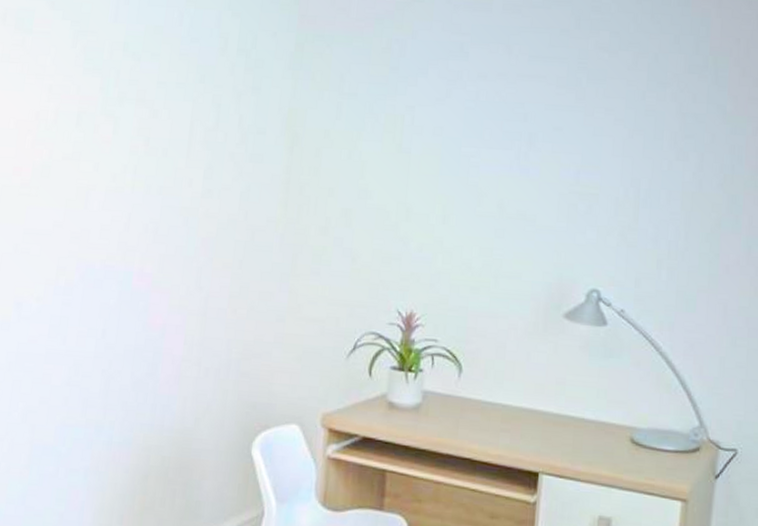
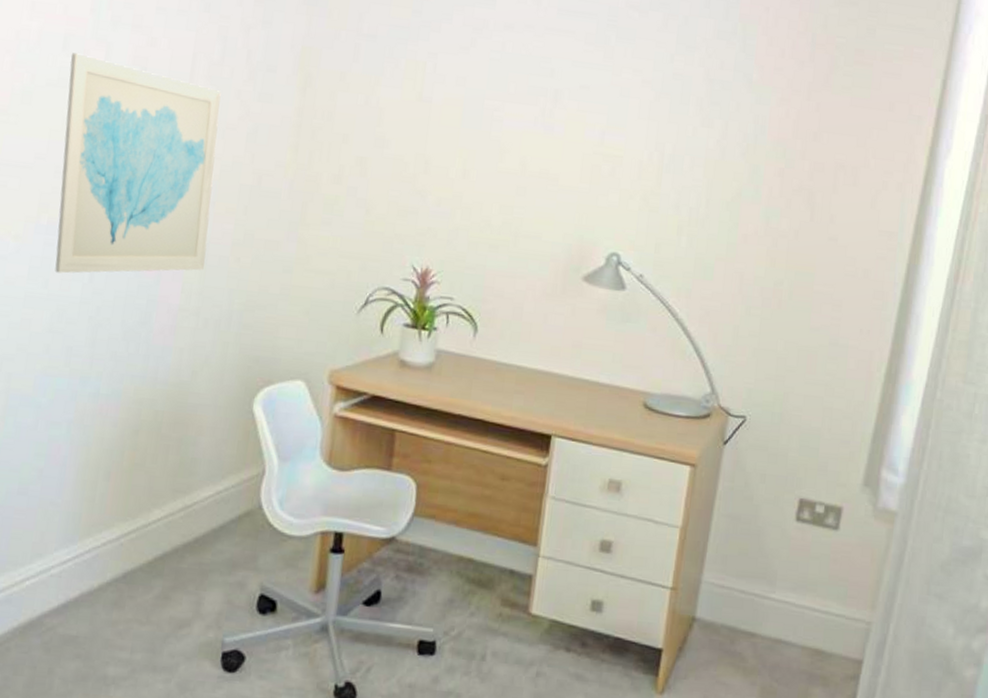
wall art: none [72,128,216,331] -> present [55,53,221,274]

